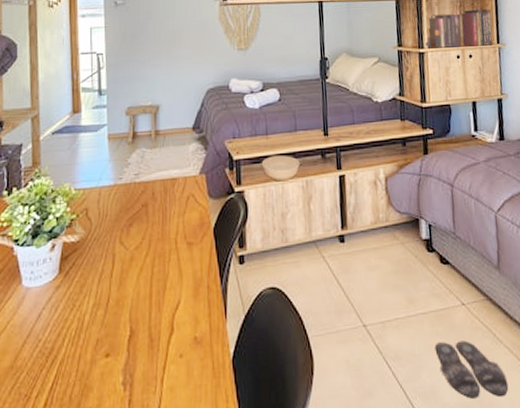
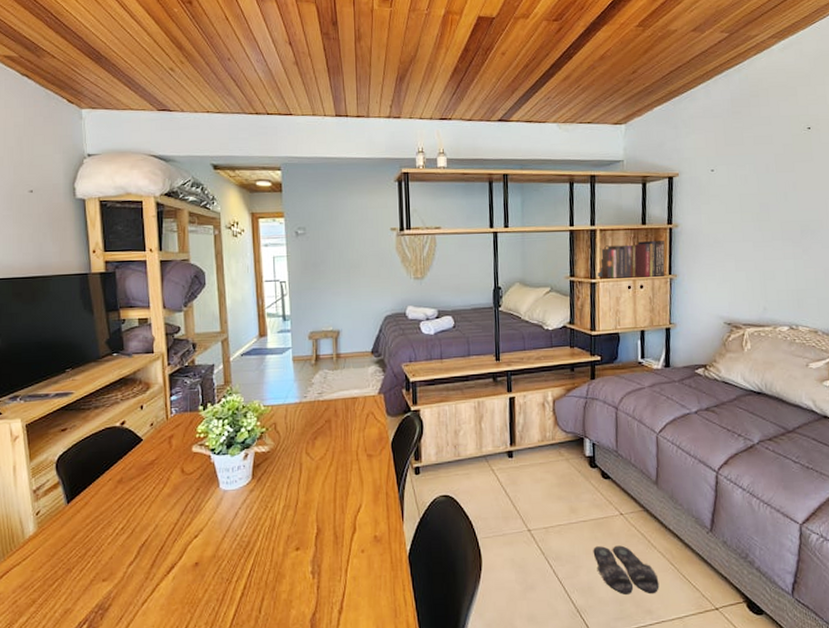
bowl: present [261,155,300,182] -> none [436,378,472,402]

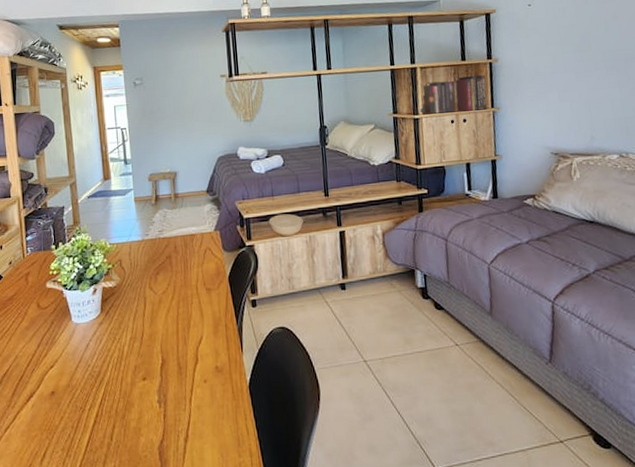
bowl: none [436,378,472,402] -> present [268,214,304,237]
slippers: present [593,545,659,594] -> none [430,376,500,426]

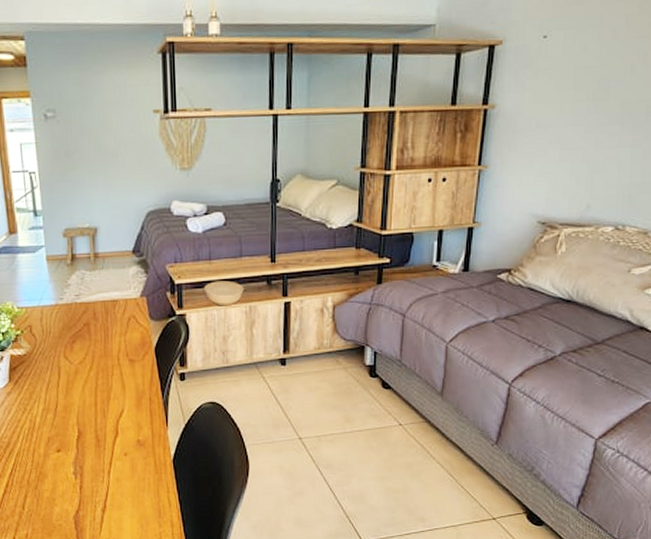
books: present [420,80,459,114] -> none [393,129,441,170]
books: present [455,75,488,112] -> none [437,125,476,169]

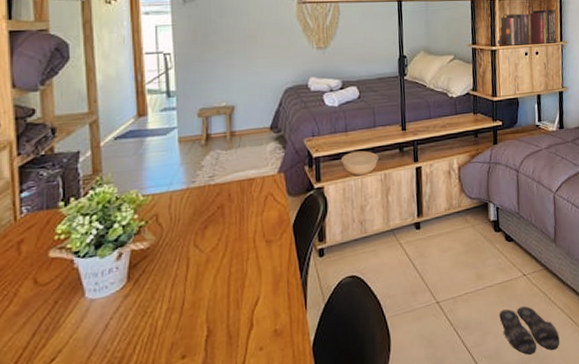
slippers: none [367,455,435,502] -> present [499,306,560,355]
books: none [393,129,441,170] -> present [497,13,532,46]
books: none [437,125,476,169] -> present [529,10,557,44]

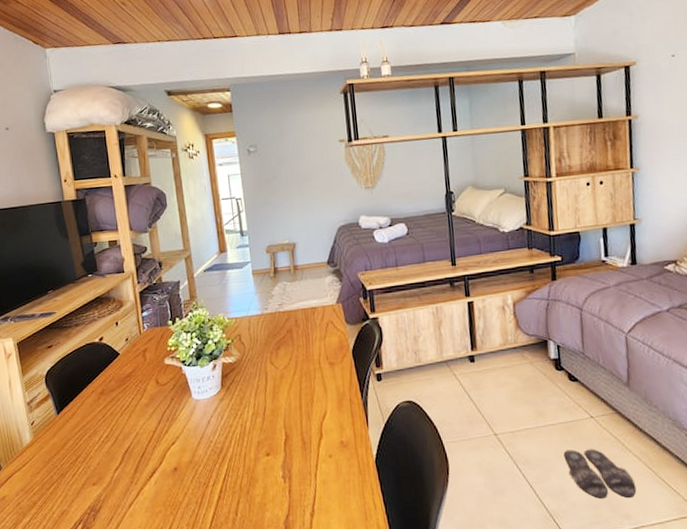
bowl: present [341,150,379,177] -> none [393,284,430,309]
books: present [497,13,532,46] -> none [553,139,595,177]
books: present [529,10,557,44] -> none [591,133,626,173]

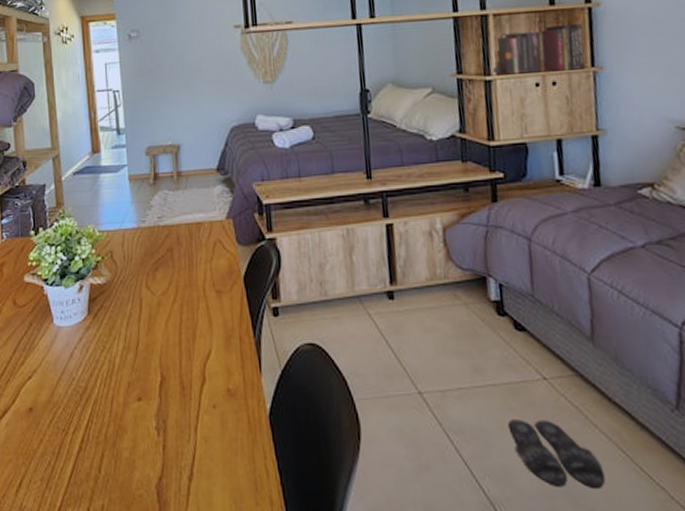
books: none [553,139,595,177] -> present [493,30,546,75]
books: none [591,133,626,173] -> present [540,24,586,72]

